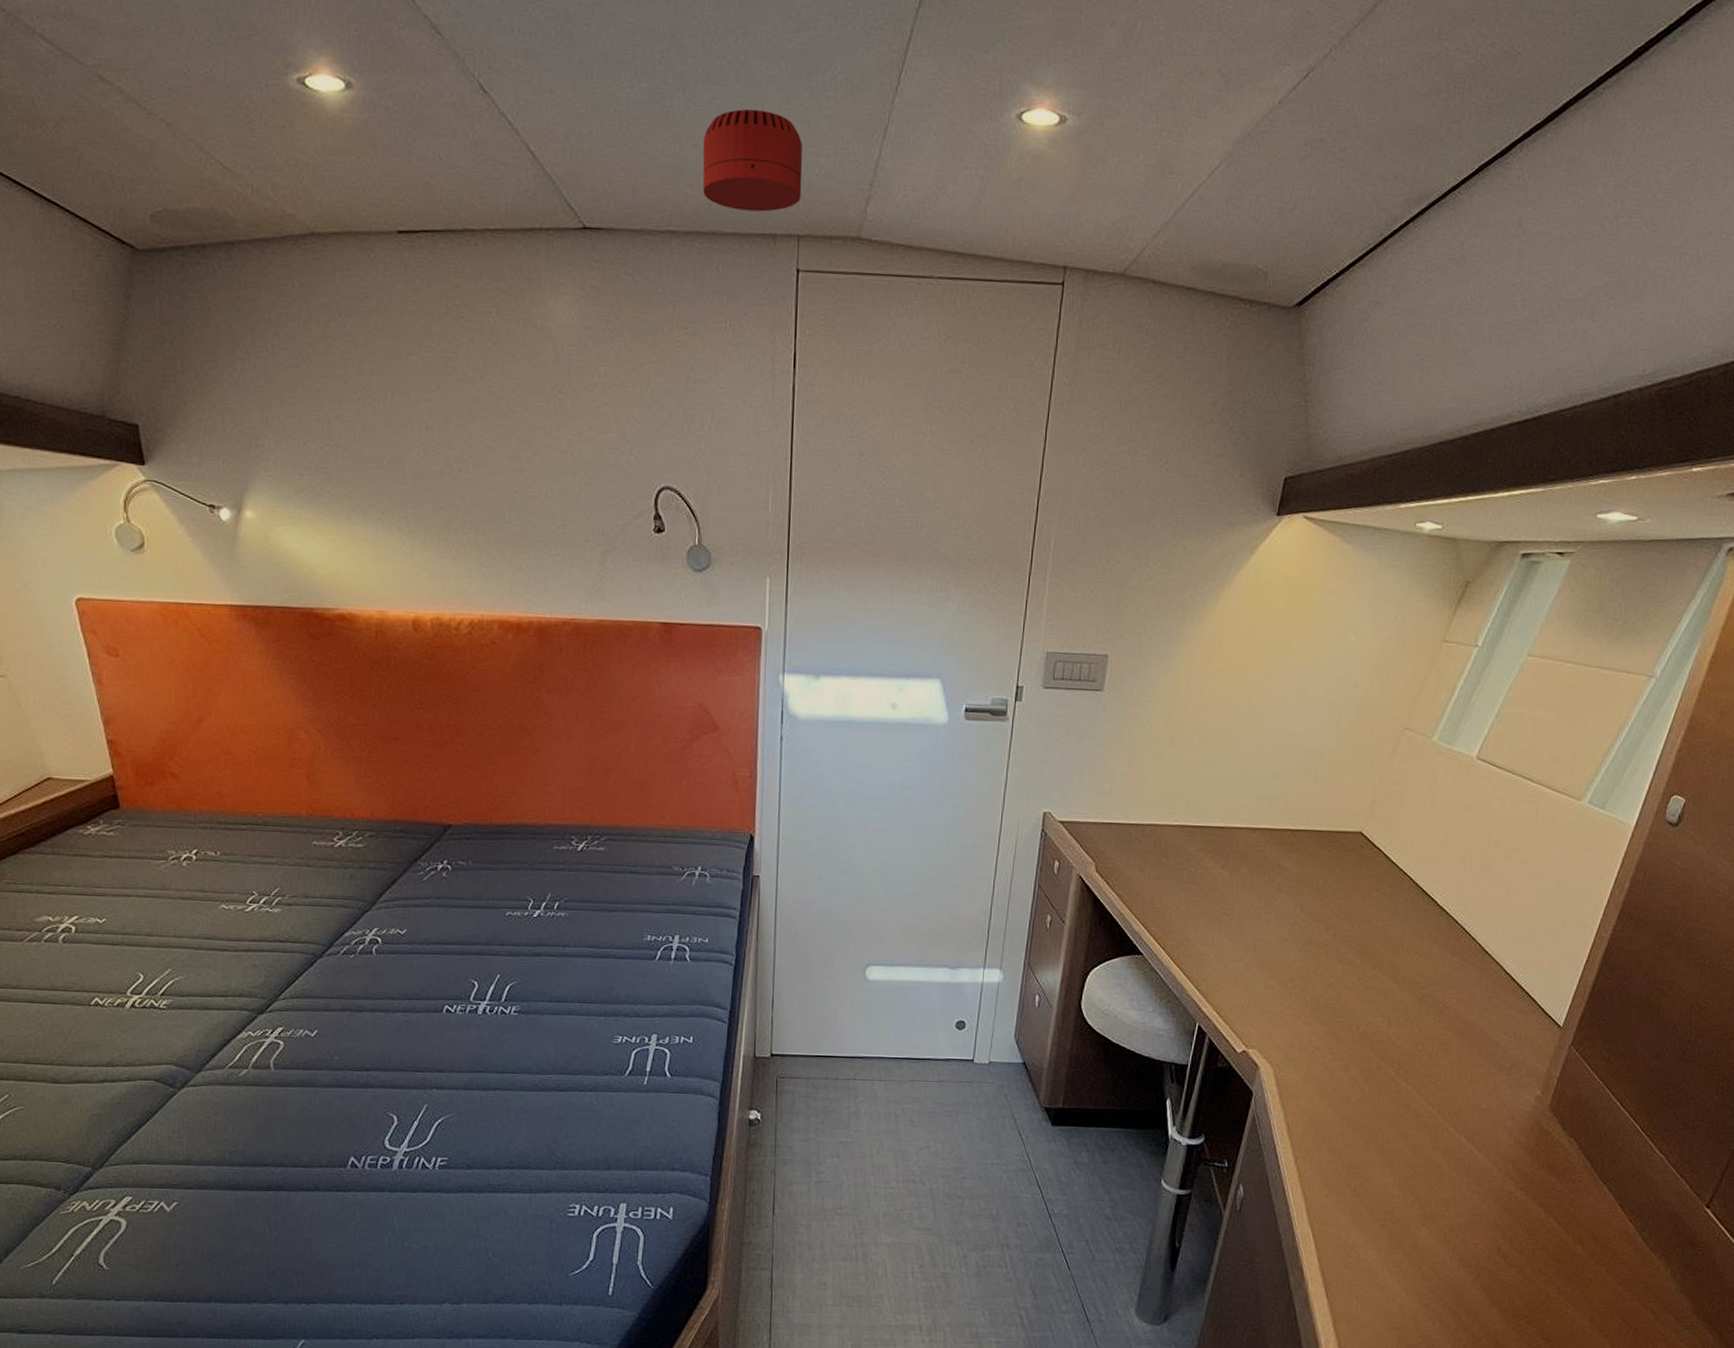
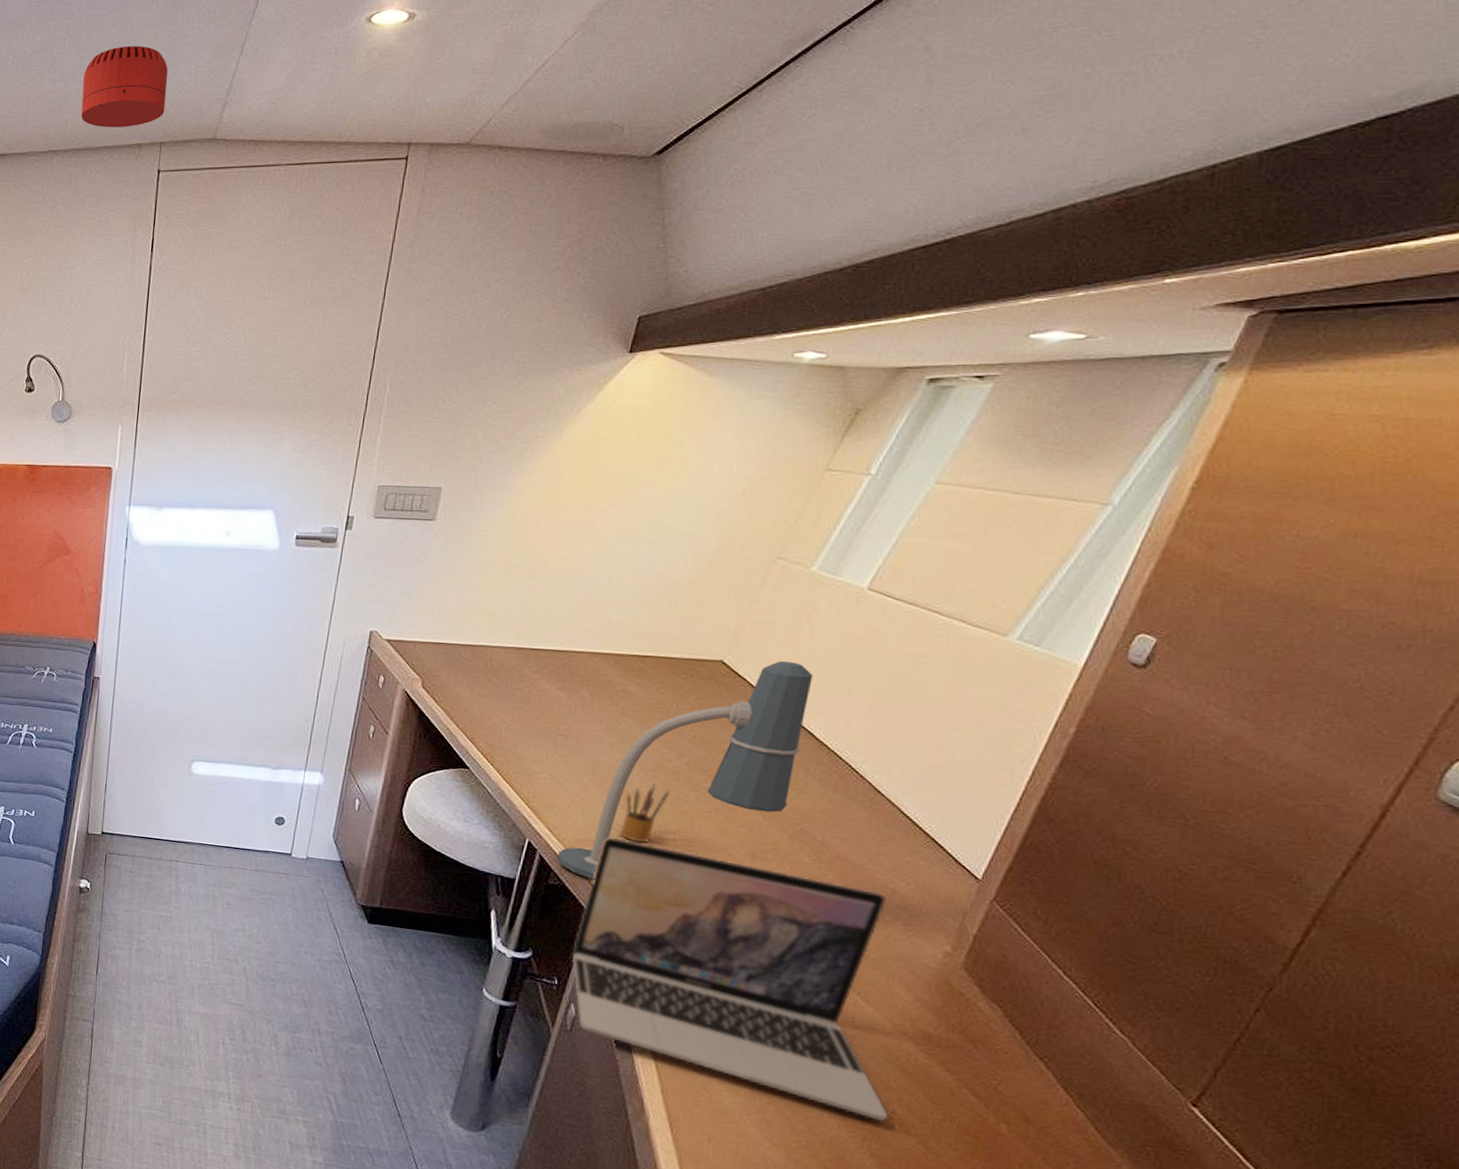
desk lamp: none [1224,830,1435,1057] -> present [556,660,813,879]
laptop: none [1239,1014,1496,1258] -> present [571,837,889,1122]
pencil box: none [1279,958,1320,1018] -> present [621,783,670,844]

